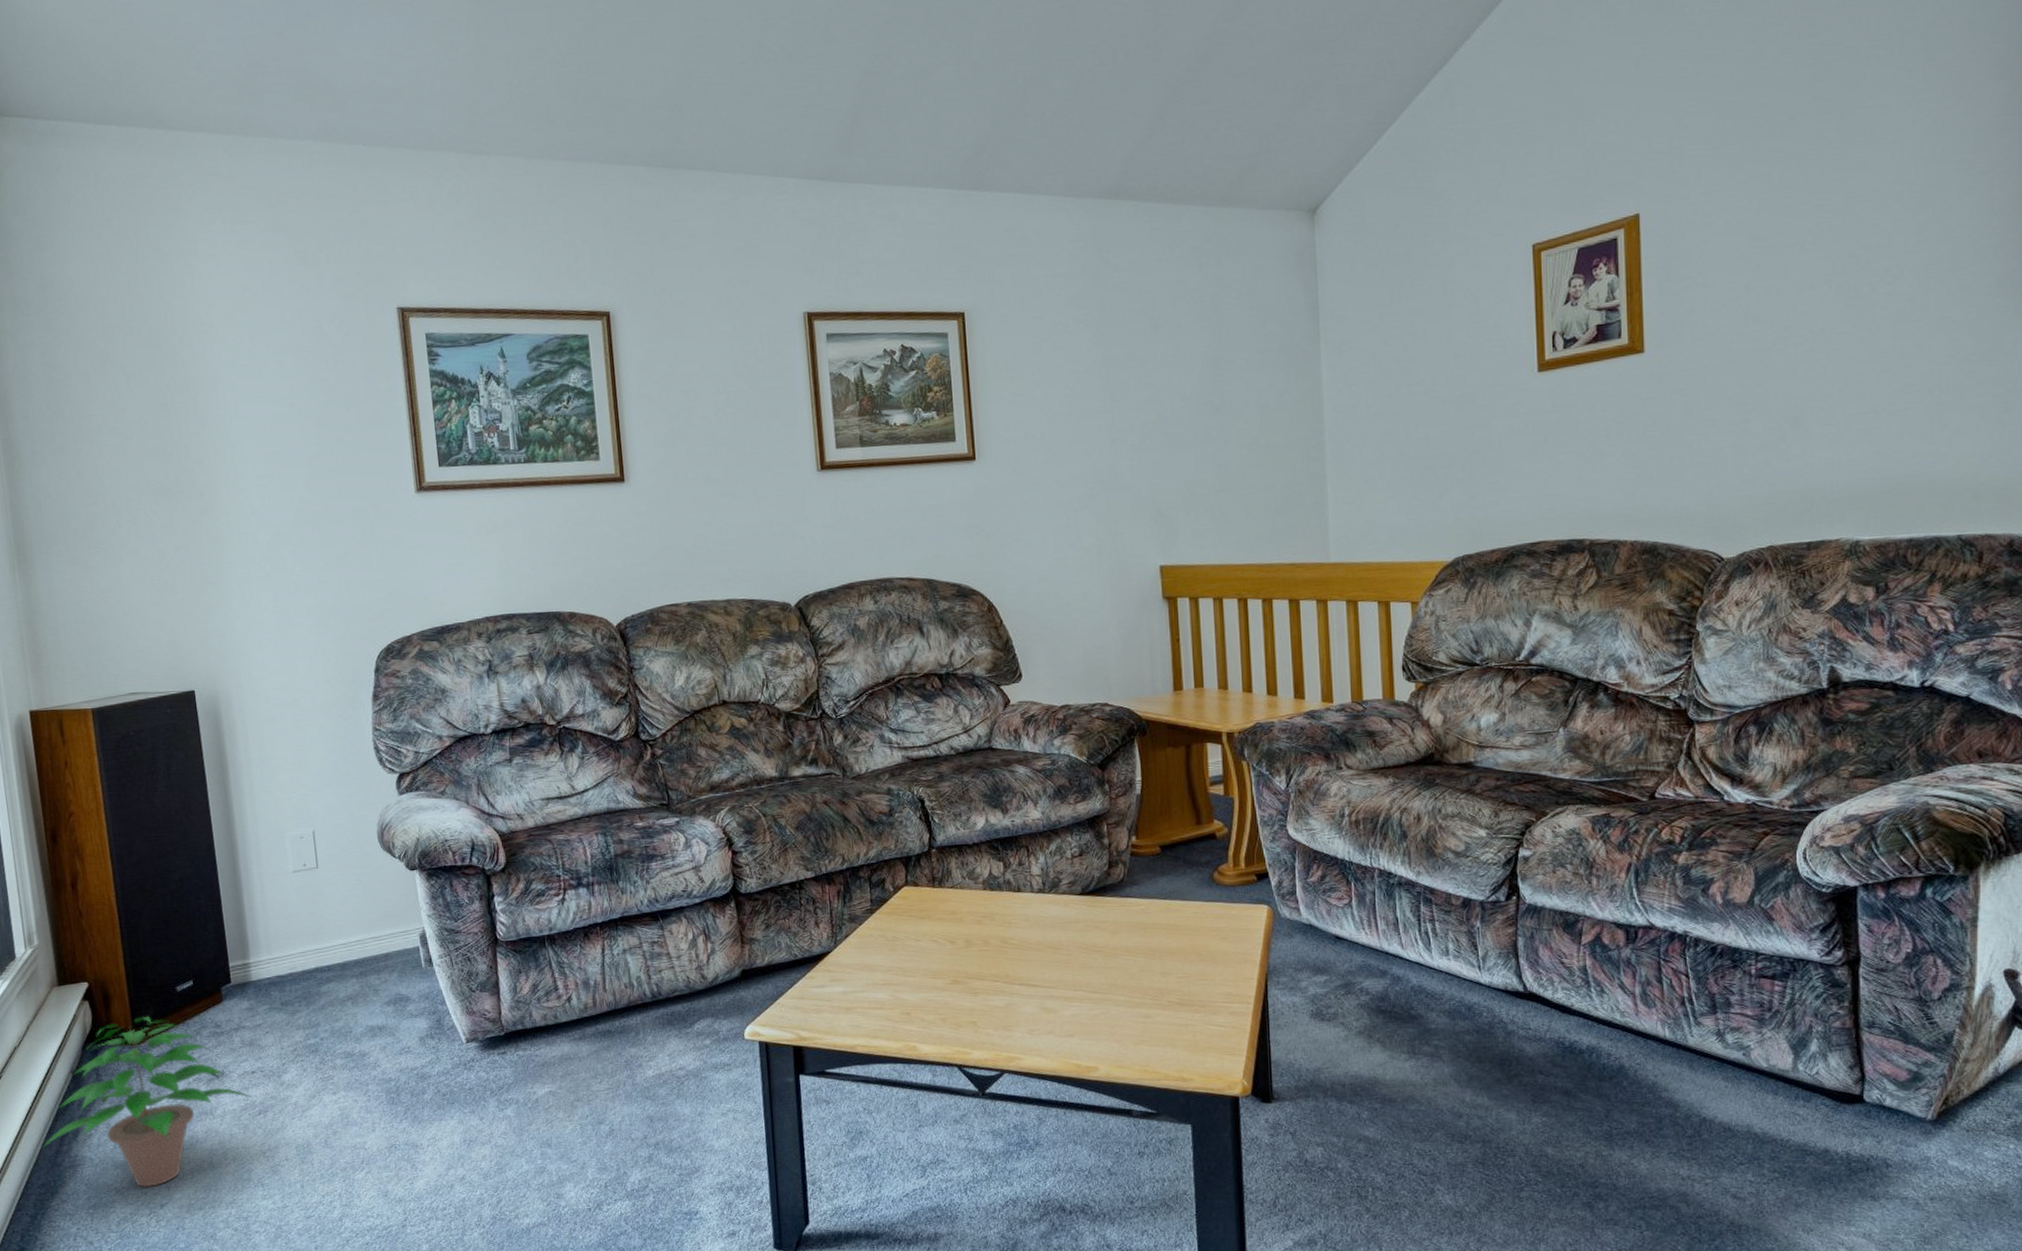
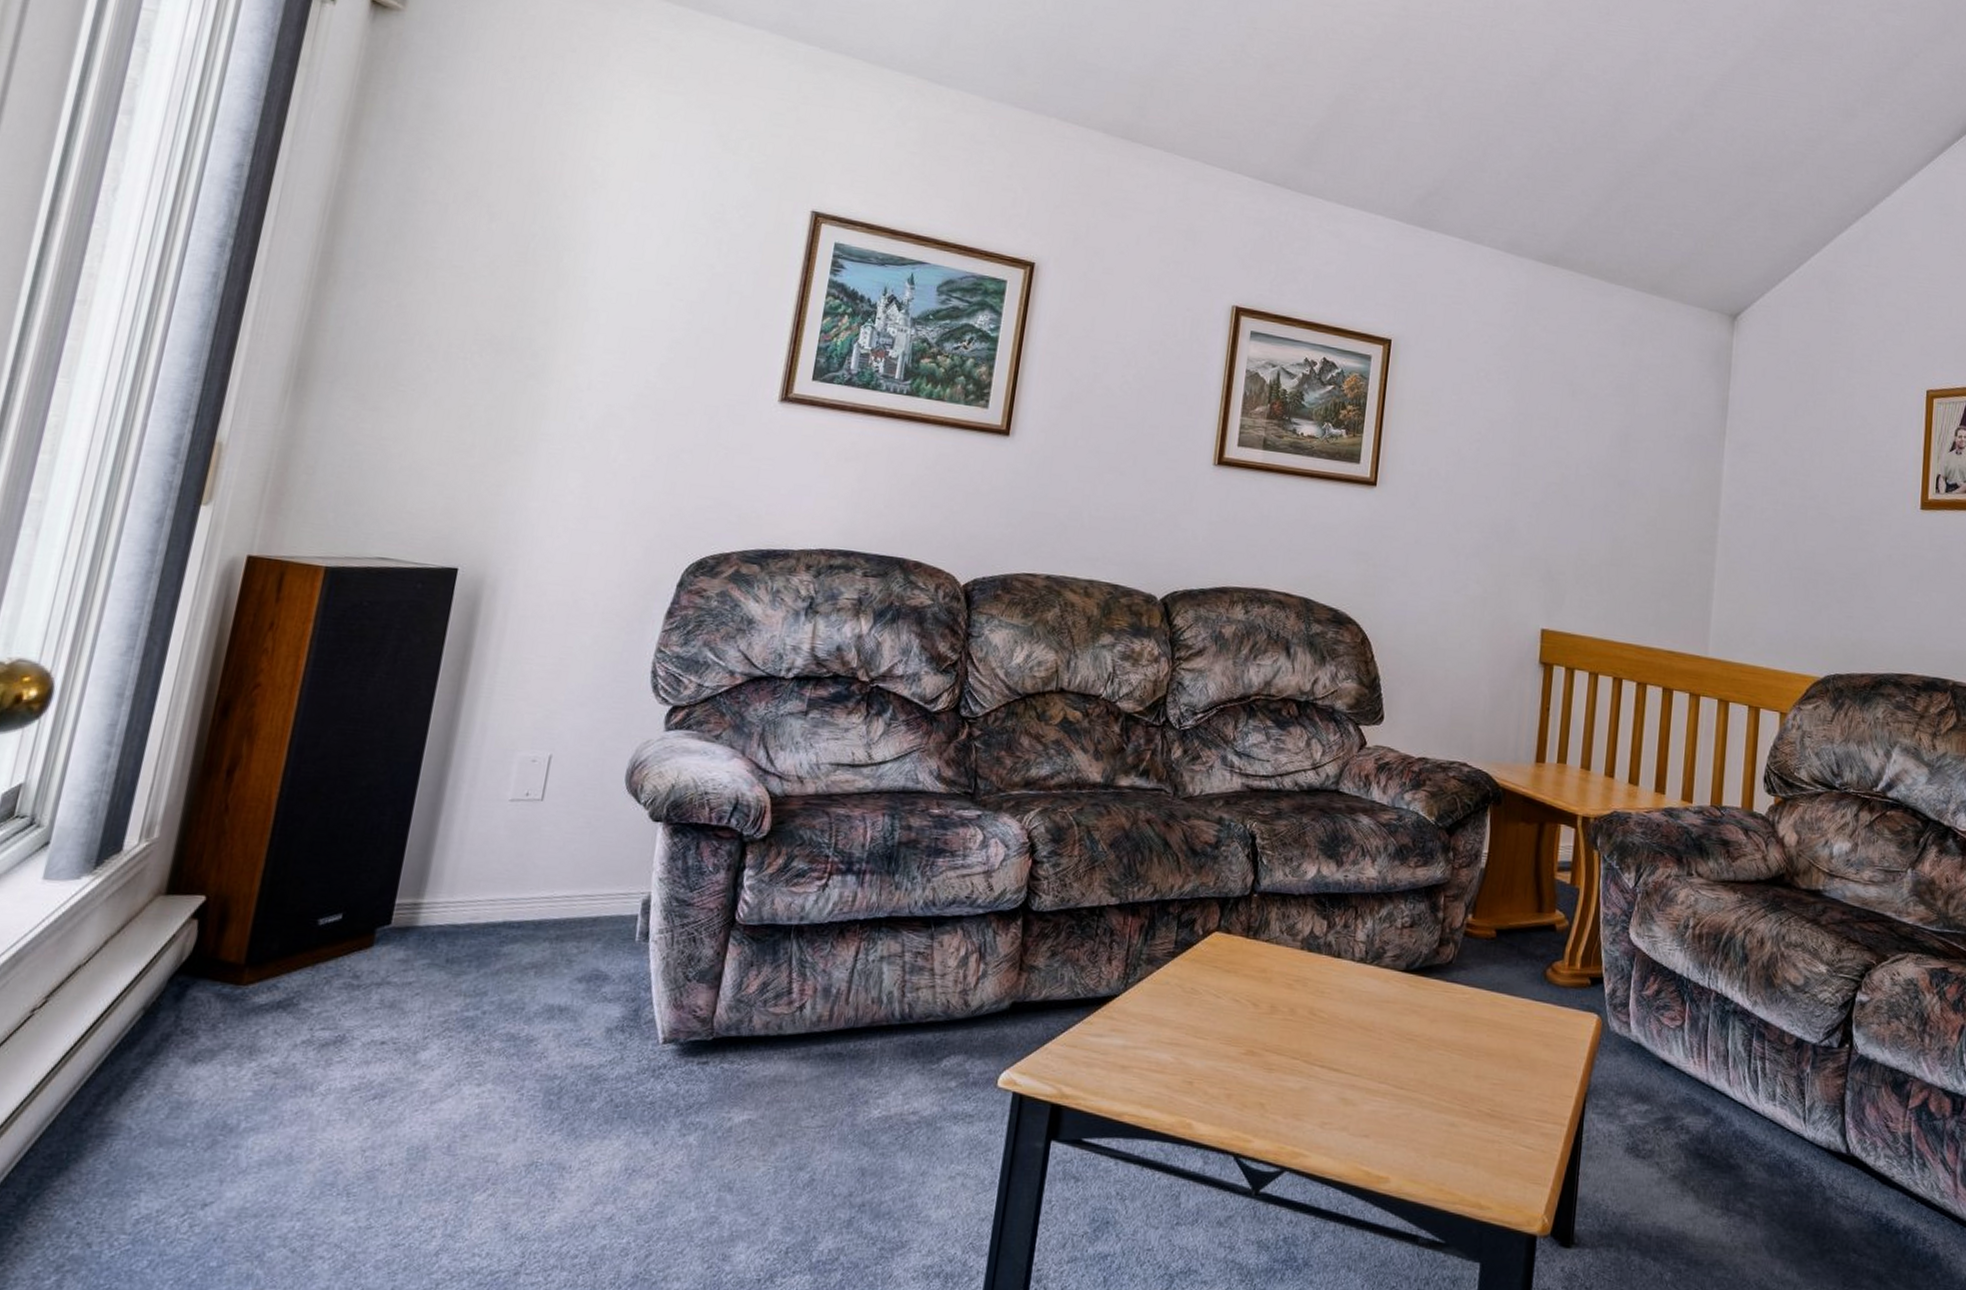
potted plant: present [42,1017,252,1188] -> none [68,950,371,1179]

